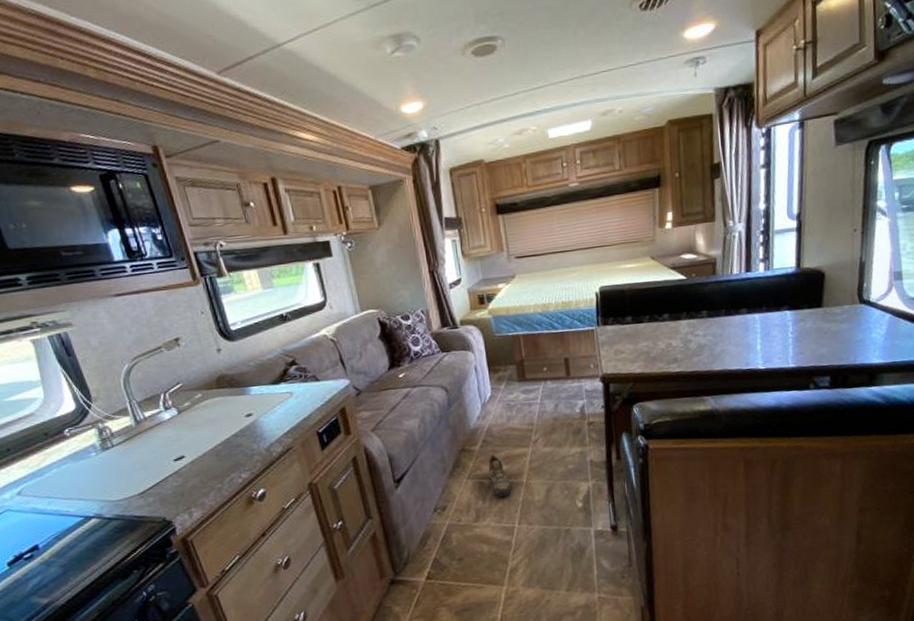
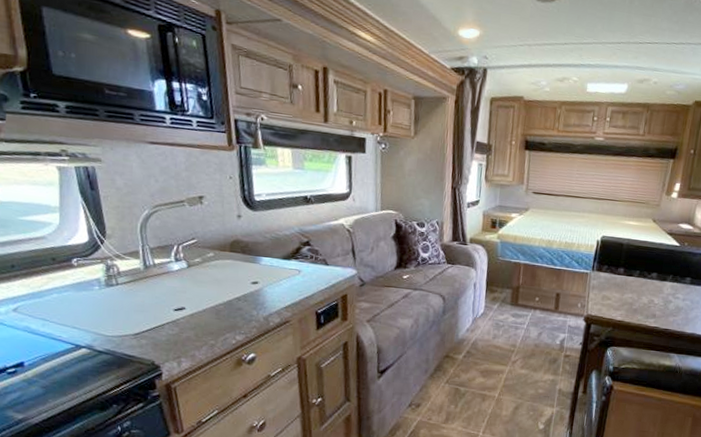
shoe: present [488,454,512,497] -> none [465,366,484,406]

